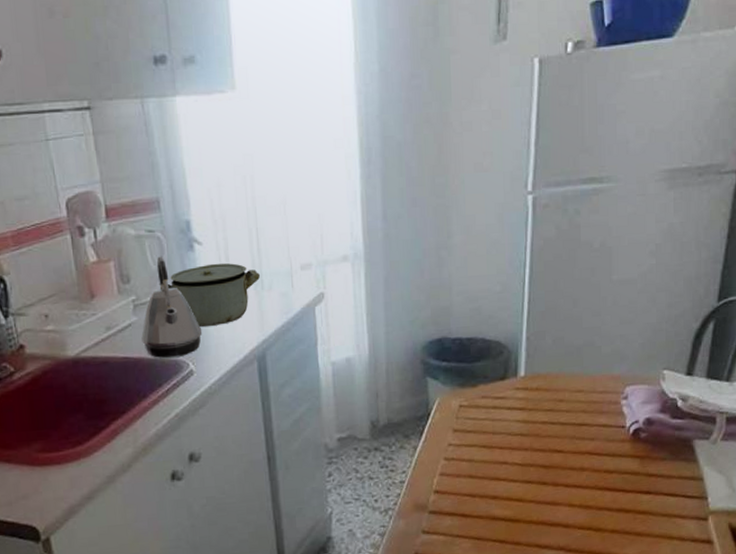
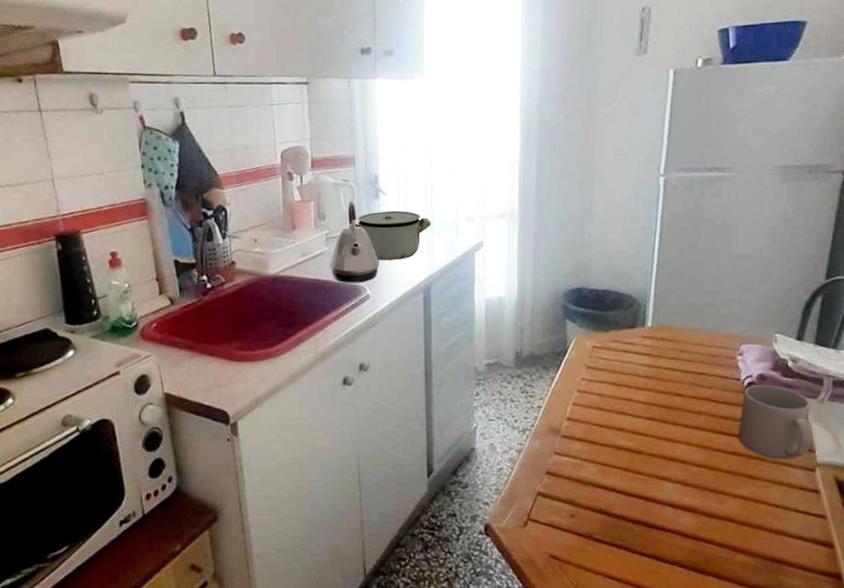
mug: none [624,429,704,512] -> present [738,384,812,460]

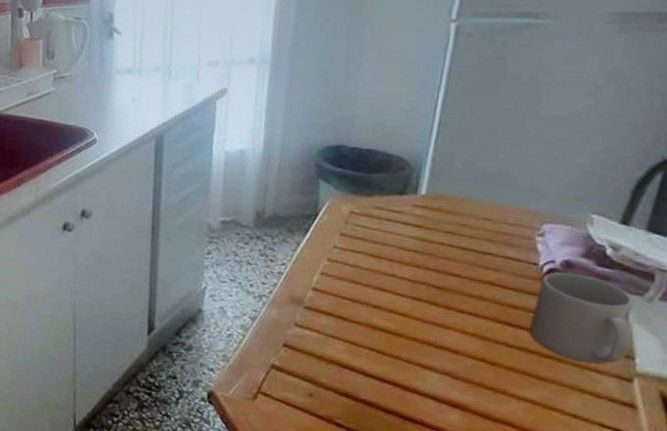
kettle: present [330,201,380,284] -> none [56,40,110,127]
cooking pot: present [348,210,432,260] -> none [78,51,170,104]

